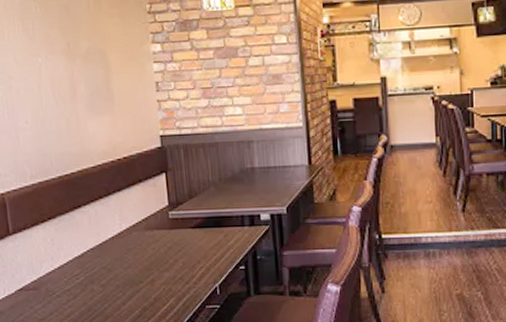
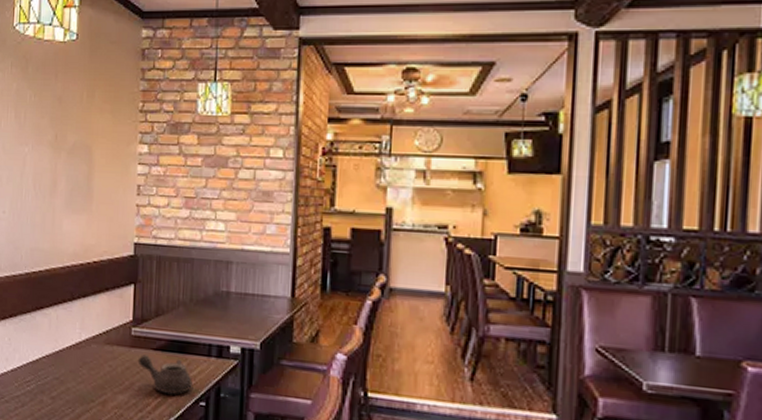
teapot: none [178,232,231,265] -> present [137,354,192,395]

